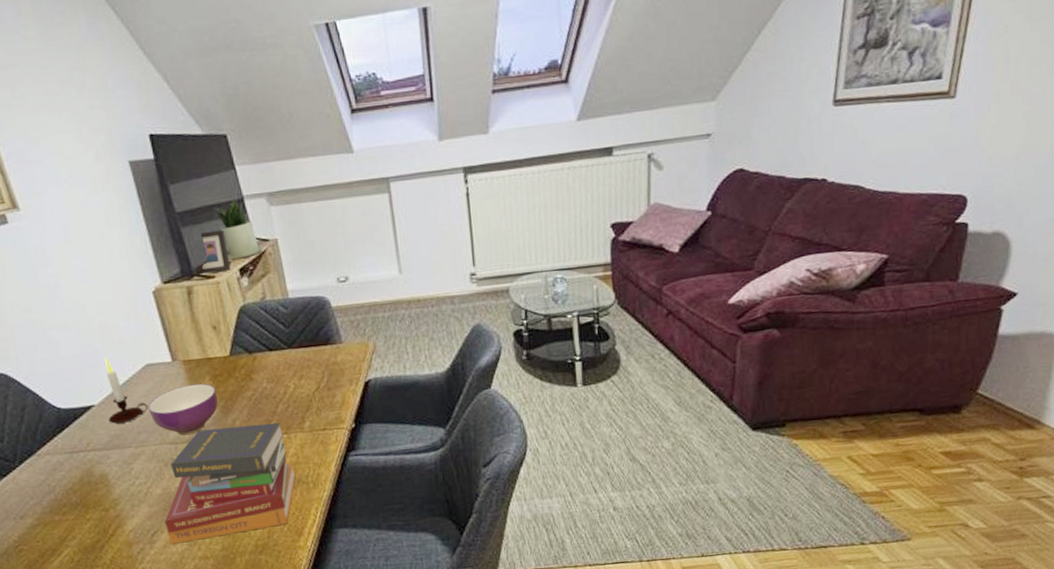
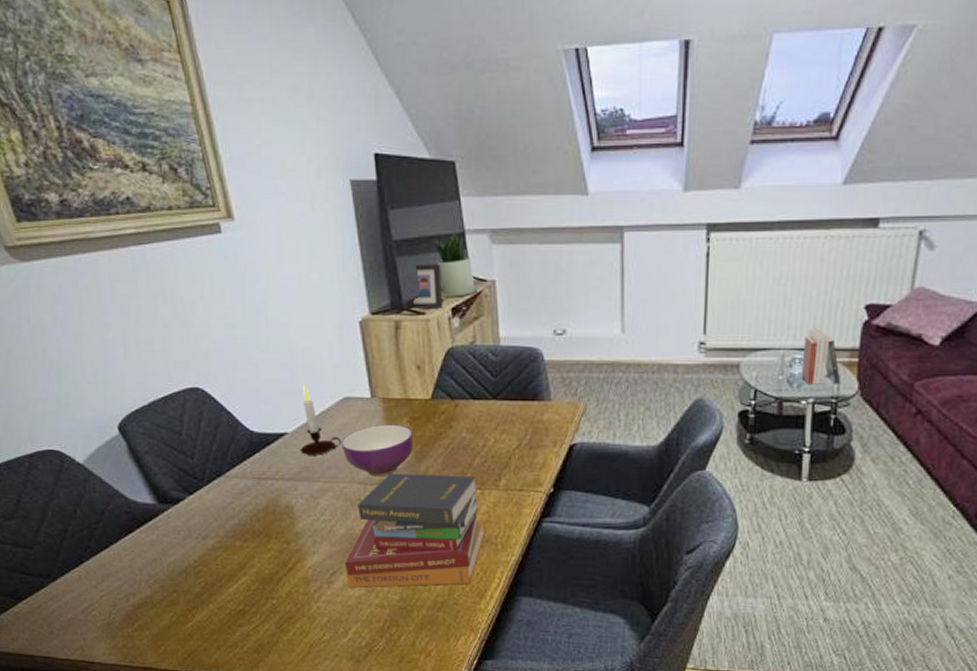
books: none [562,249,598,300] -> present [801,328,840,385]

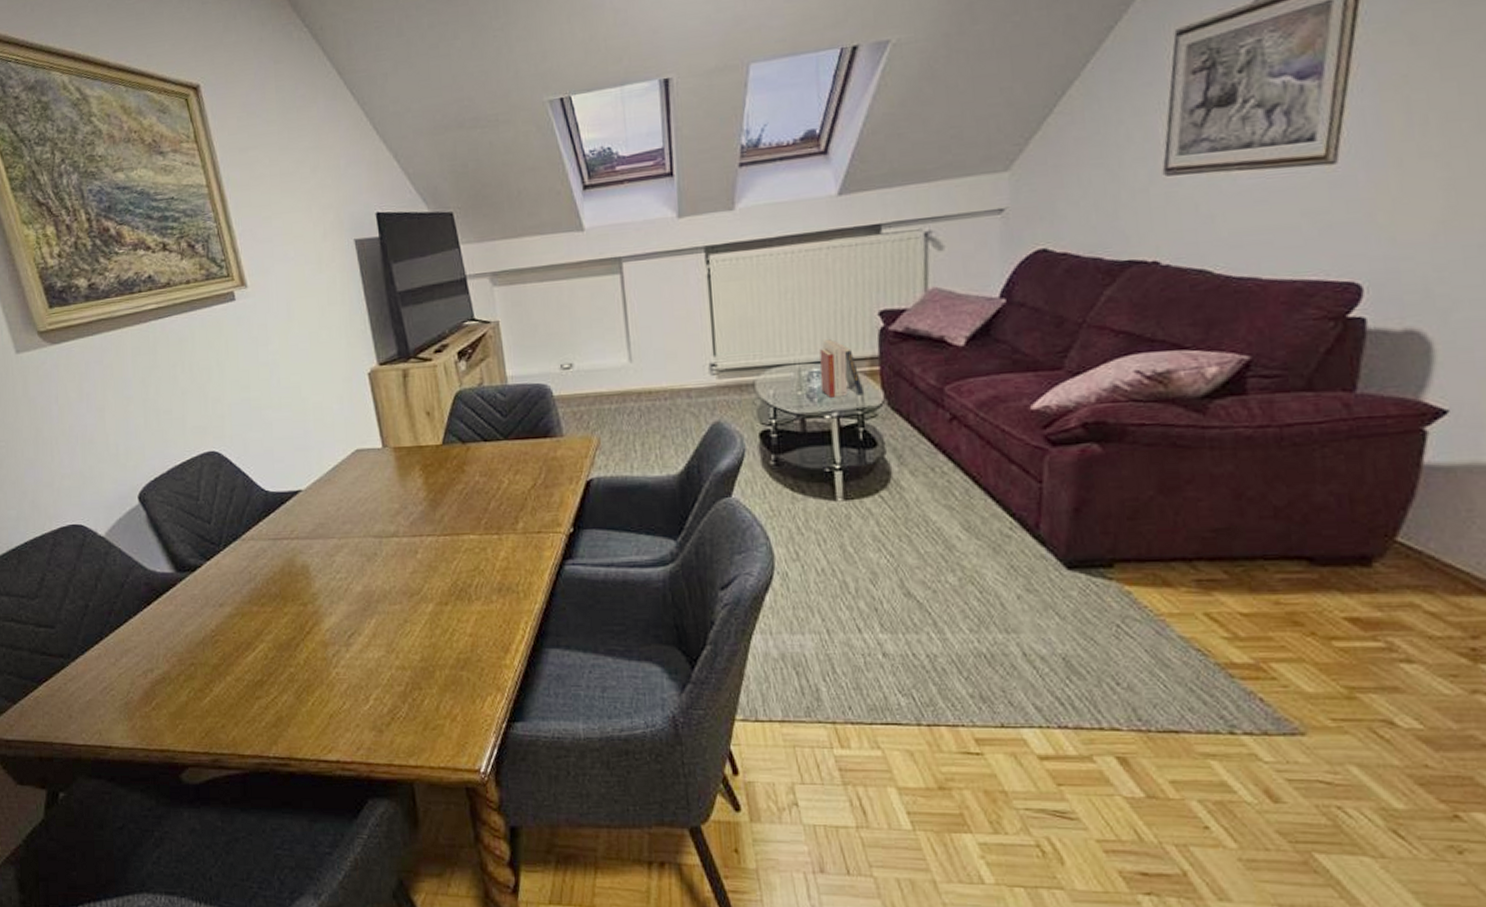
candle: present [300,384,342,455] -> none [314,439,355,511]
bowl: present [340,424,414,477] -> none [354,473,428,529]
books: present [344,473,485,588] -> none [362,520,505,649]
picture frame: present [408,264,443,310] -> none [415,310,449,357]
planter: present [433,233,479,297] -> none [435,279,483,342]

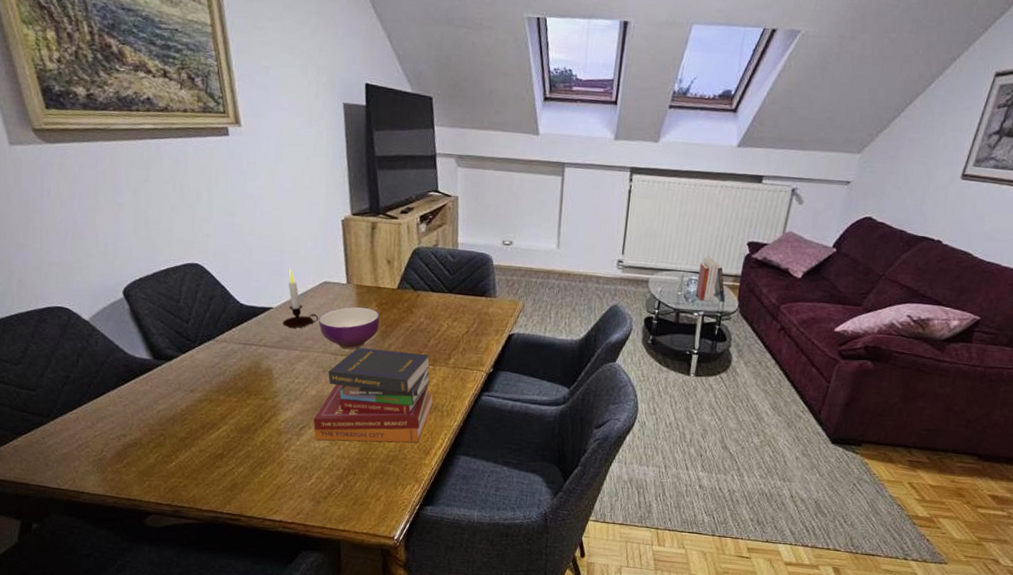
candle: none [314,439,355,511] -> present [282,268,319,328]
bowl: none [354,473,428,529] -> present [318,306,380,350]
books: none [362,520,505,649] -> present [313,347,434,443]

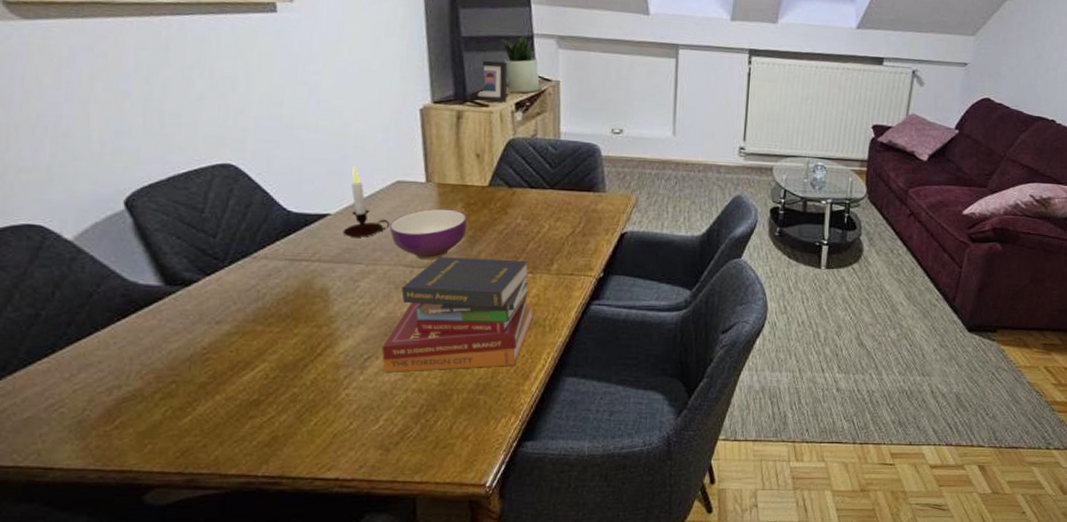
picture frame: none [384,177,414,216] -> present [472,60,508,103]
planter: none [409,155,444,208] -> present [501,36,544,94]
books: present [695,256,725,302] -> none [822,141,853,189]

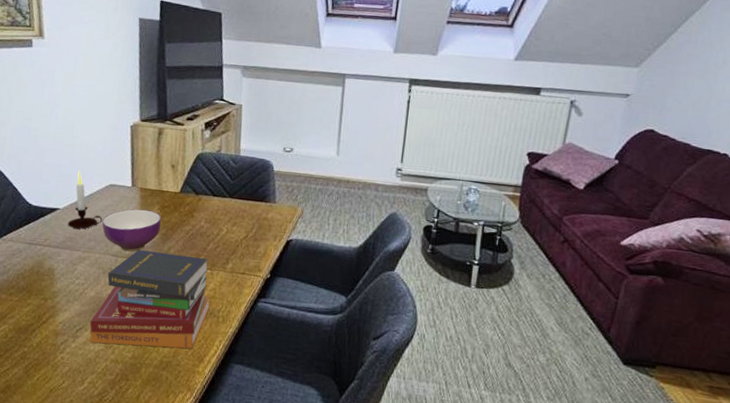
picture frame: present [472,60,508,103] -> none [171,86,201,122]
planter: present [501,36,544,94] -> none [197,66,229,115]

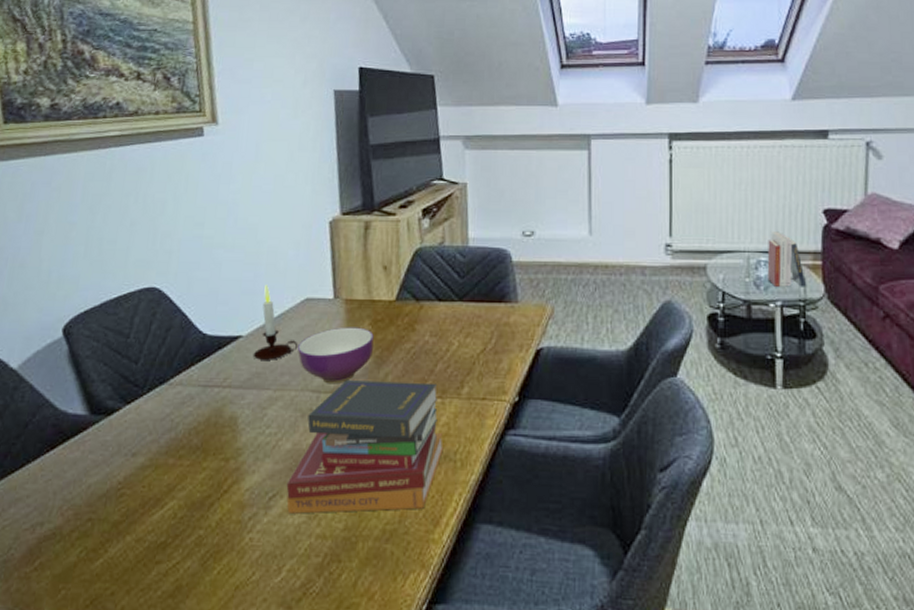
books: none [475,166,506,212] -> present [767,231,806,287]

